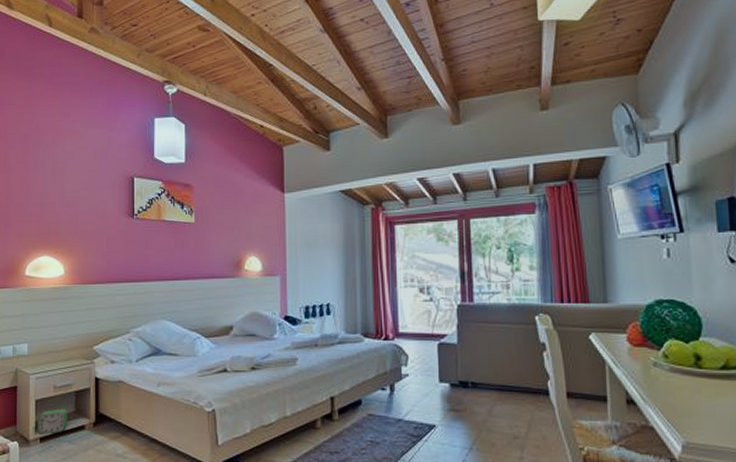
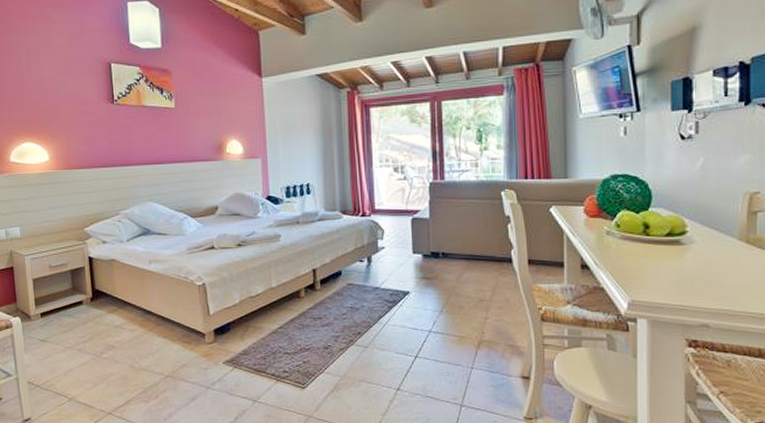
alarm clock: present [37,408,68,436] -> none [36,286,67,311]

